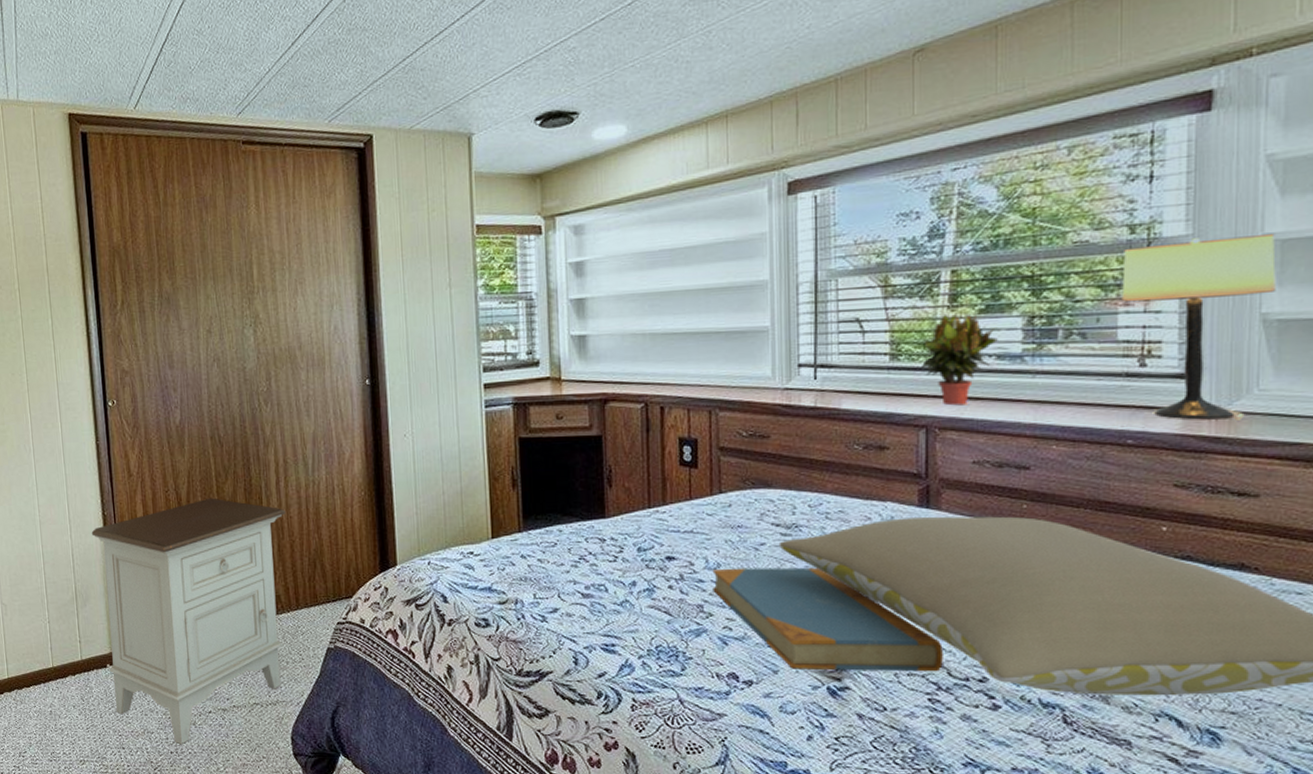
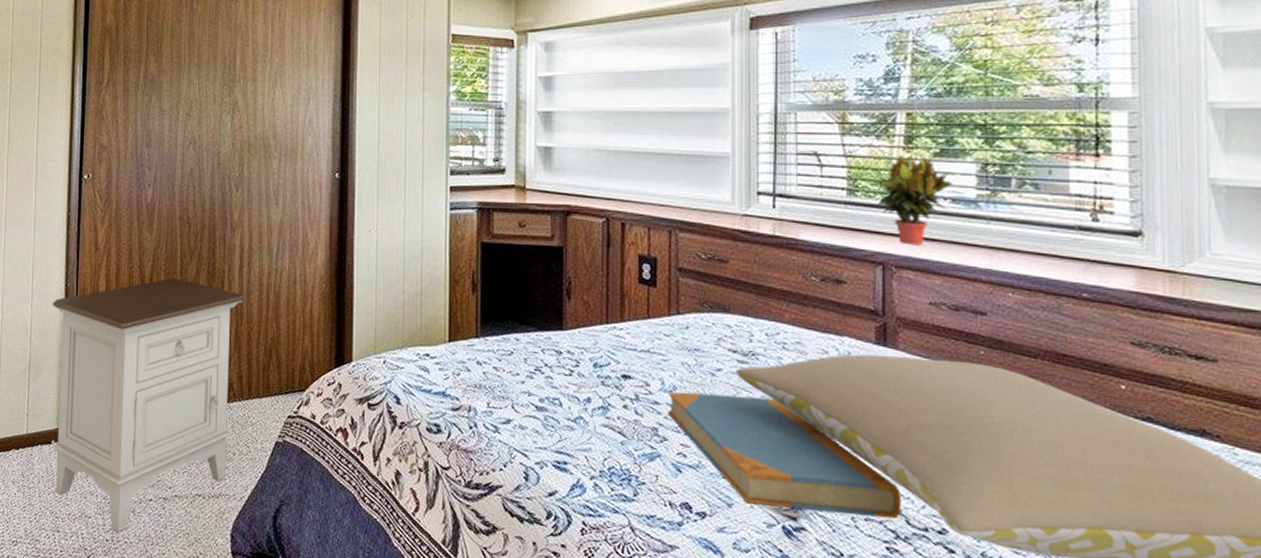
table lamp: present [1122,233,1276,420] -> none [1072,101,1222,282]

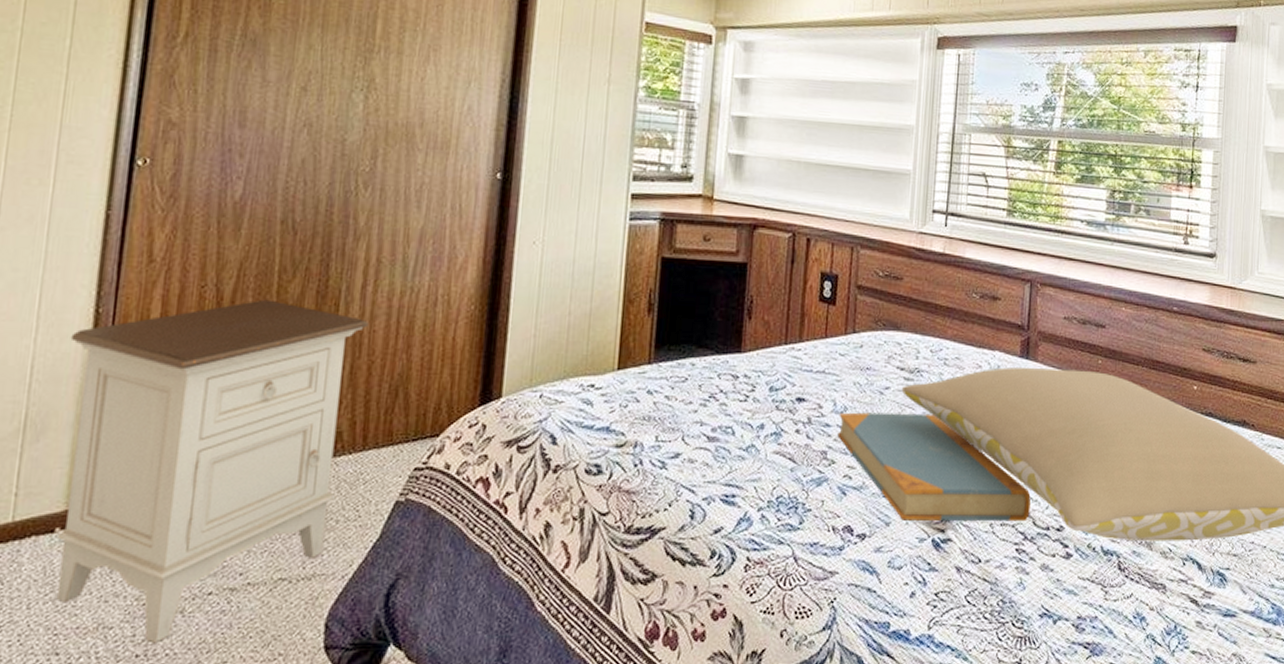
potted plant: present [877,155,953,246] -> none [1030,180,1088,264]

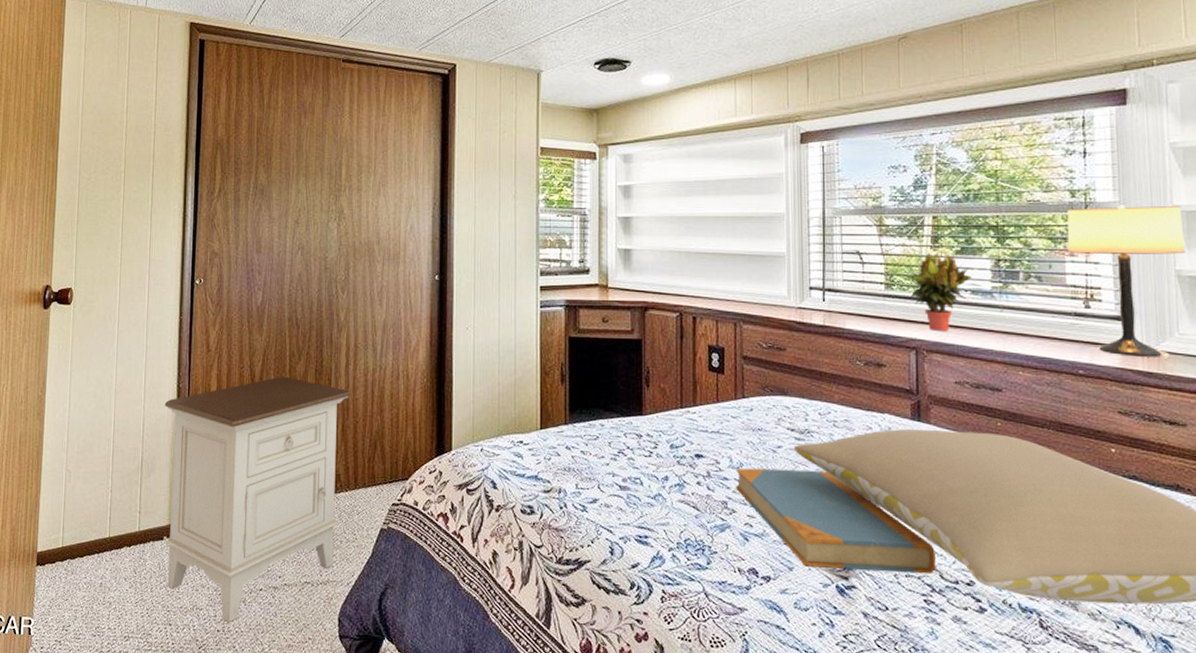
potted plant: none [1030,180,1088,264] -> present [910,253,972,332]
table lamp: none [1174,142,1271,297] -> present [1067,205,1185,359]

